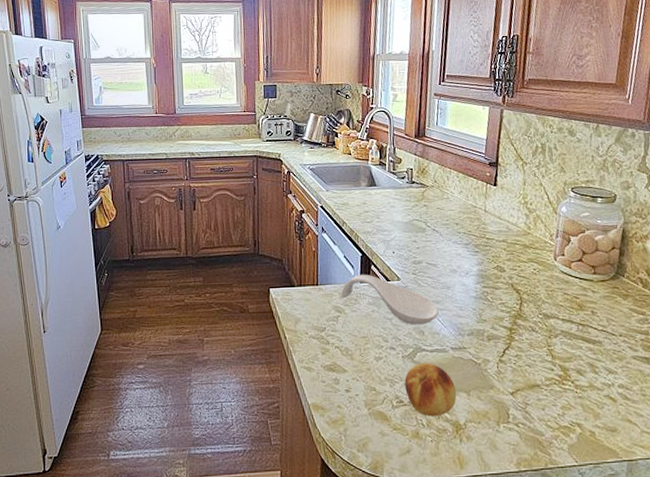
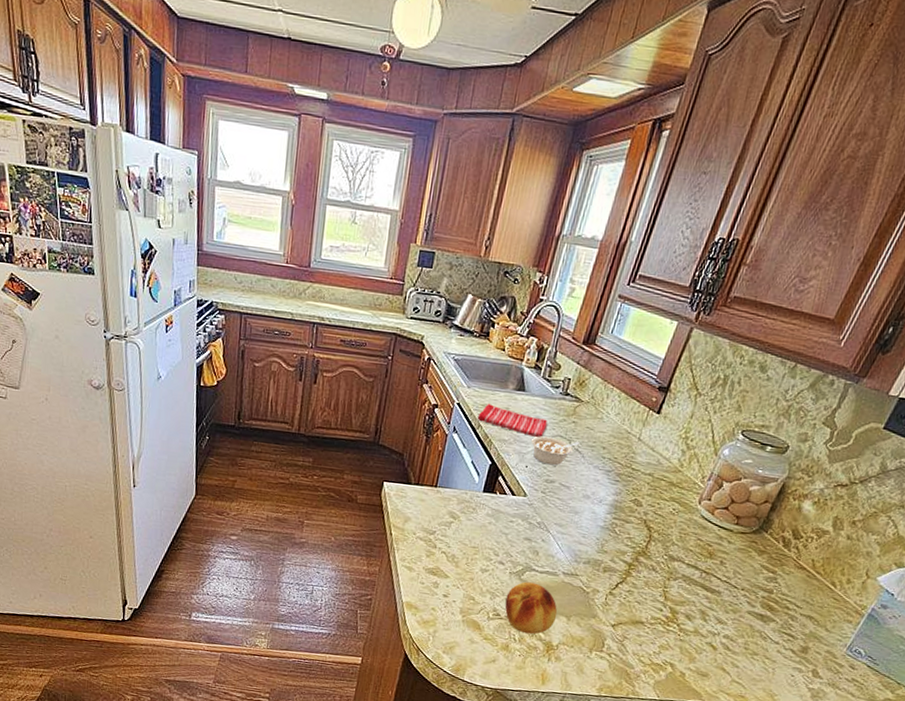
dish towel: none [340,202,403,225] -> present [477,404,548,438]
spoon rest: present [341,274,439,325] -> none [459,483,560,546]
legume: none [392,222,434,248] -> present [531,436,579,466]

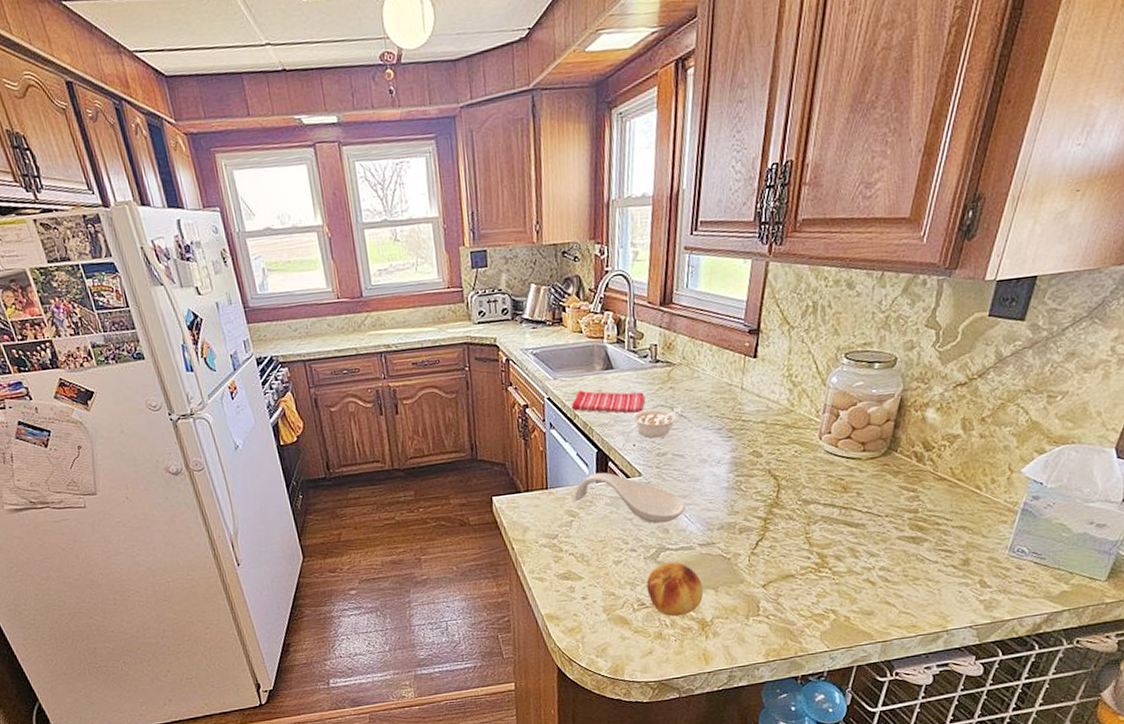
spoon rest: none [459,483,560,546] -> present [574,472,685,524]

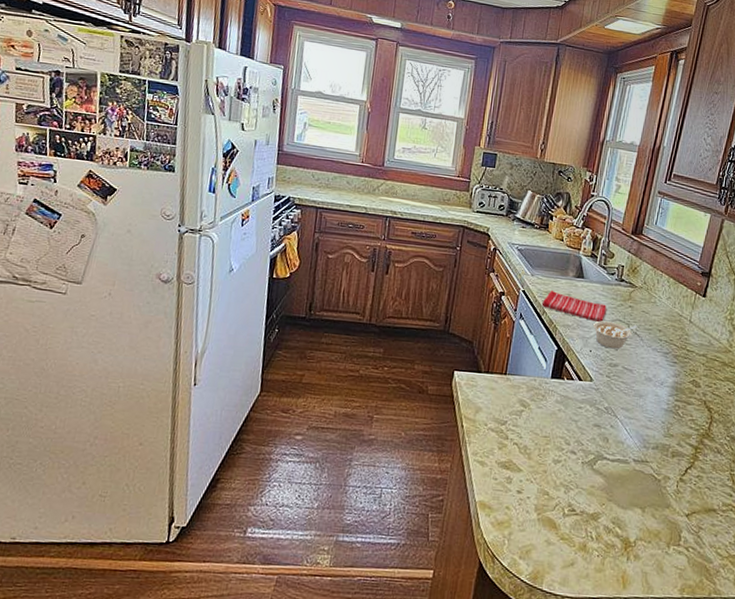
spoon rest: present [574,472,685,524] -> none [528,369,627,432]
fruit: present [646,562,704,617] -> none [579,471,632,531]

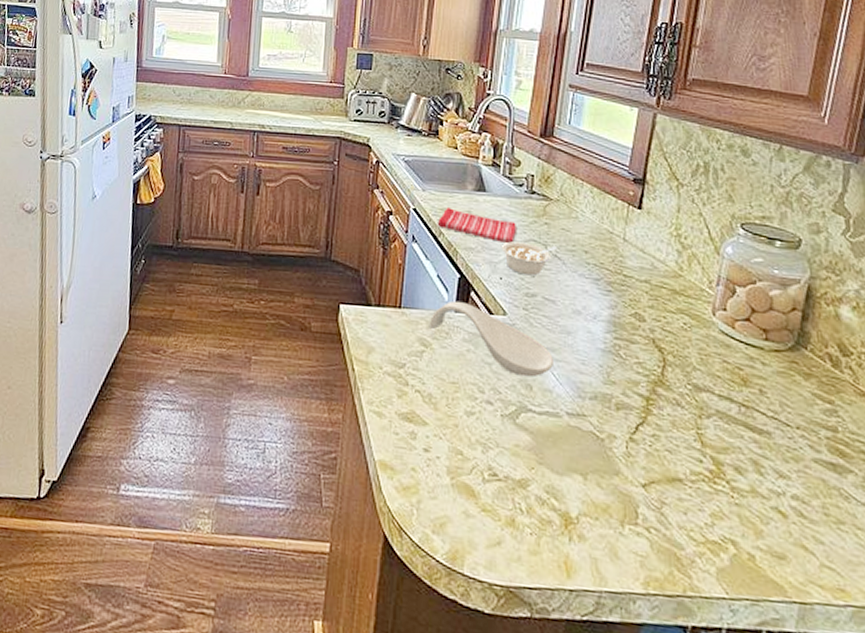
spoon rest: none [528,369,627,432] -> present [429,300,553,377]

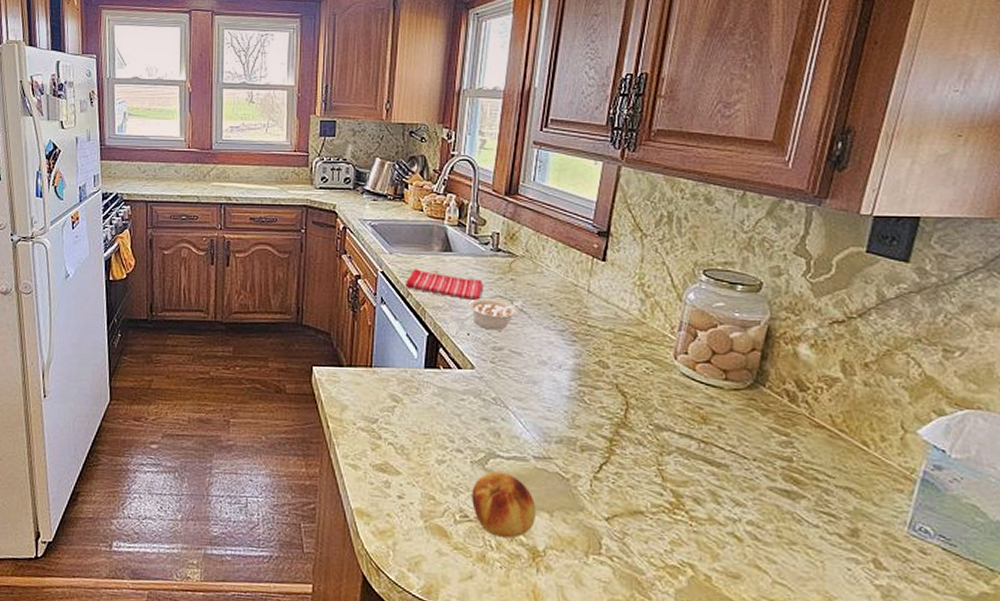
spoon rest: present [429,300,553,377] -> none [399,357,520,426]
fruit: none [502,427,570,502] -> present [472,471,537,539]

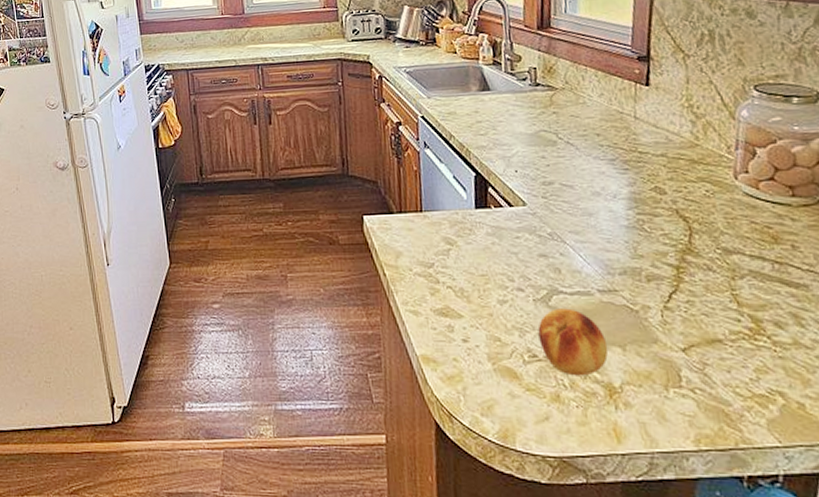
dish towel: present [405,269,484,301] -> none [446,111,527,138]
legume: present [469,298,522,330] -> none [513,133,568,165]

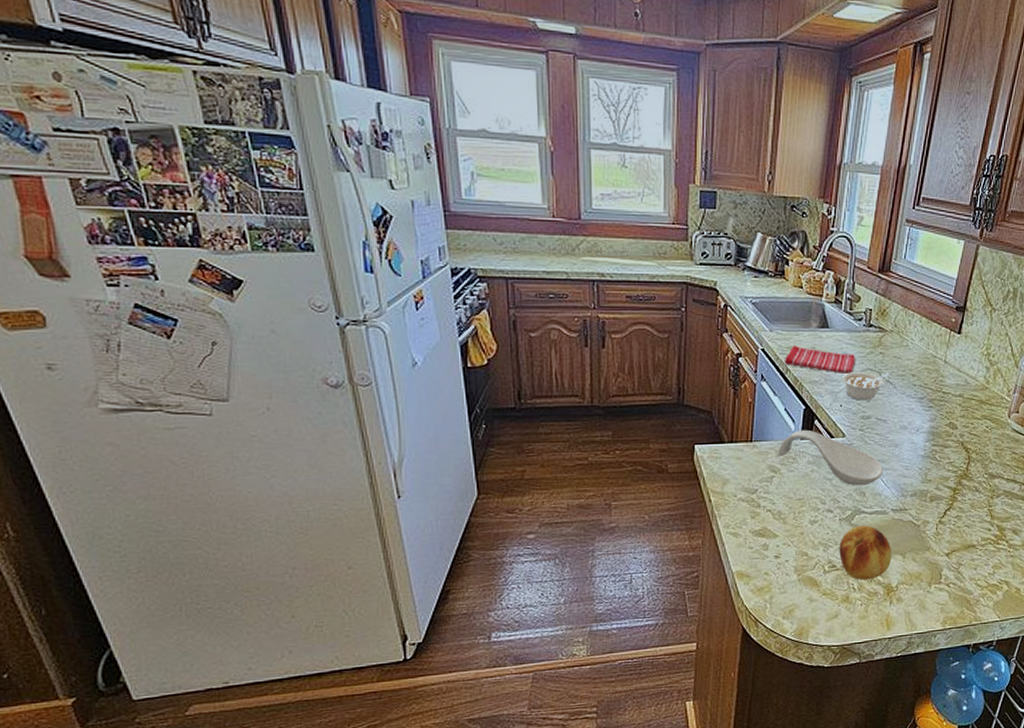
dish towel: none [446,111,527,138] -> present [784,346,856,375]
spoon rest: none [451,198,579,261] -> present [777,429,883,486]
legume: none [513,133,568,165] -> present [842,372,889,401]

